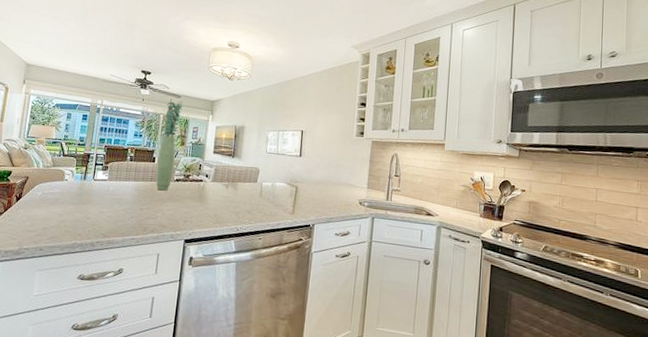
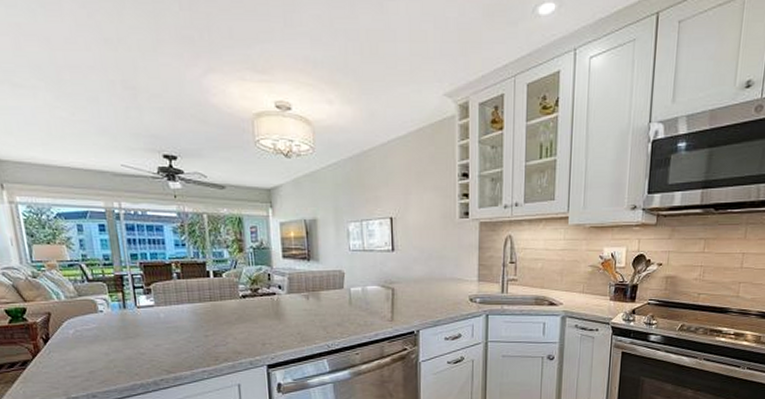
vase: present [155,99,183,191] -> none [208,191,237,311]

